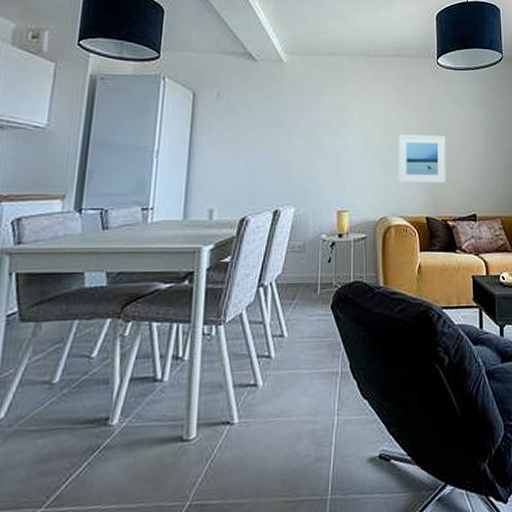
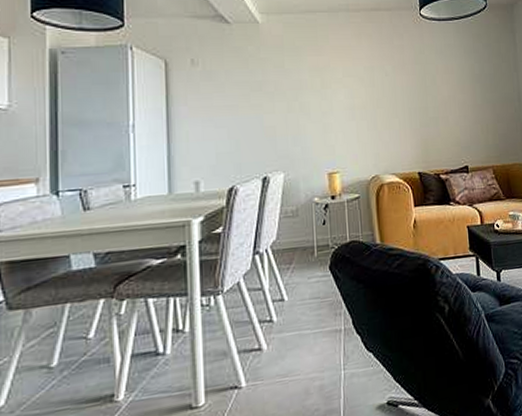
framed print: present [398,134,446,184] -> none [385,89,437,140]

